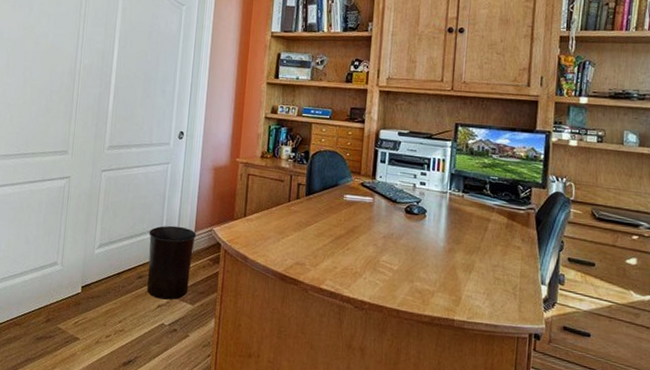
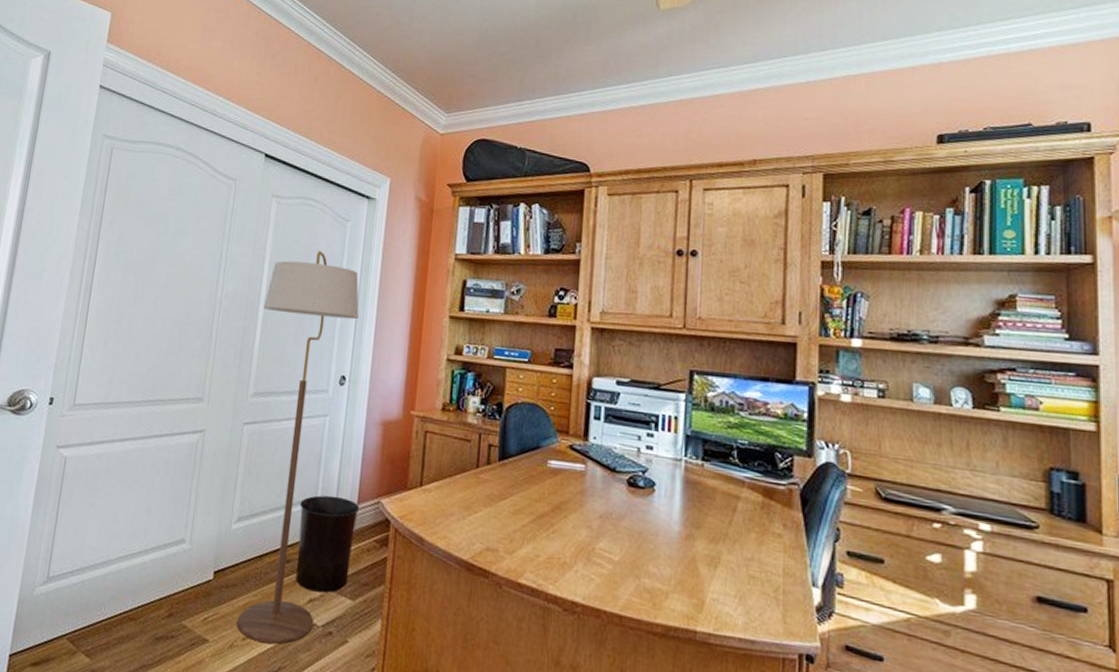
floor lamp: none [101,30,194,340] -> present [236,250,359,645]

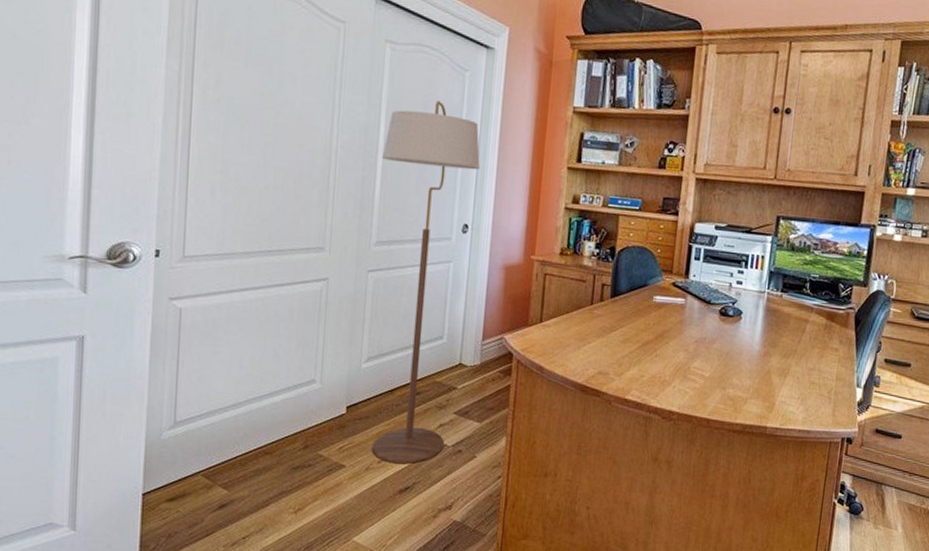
waste bin: present [296,495,360,593] -> none [426,334,485,418]

